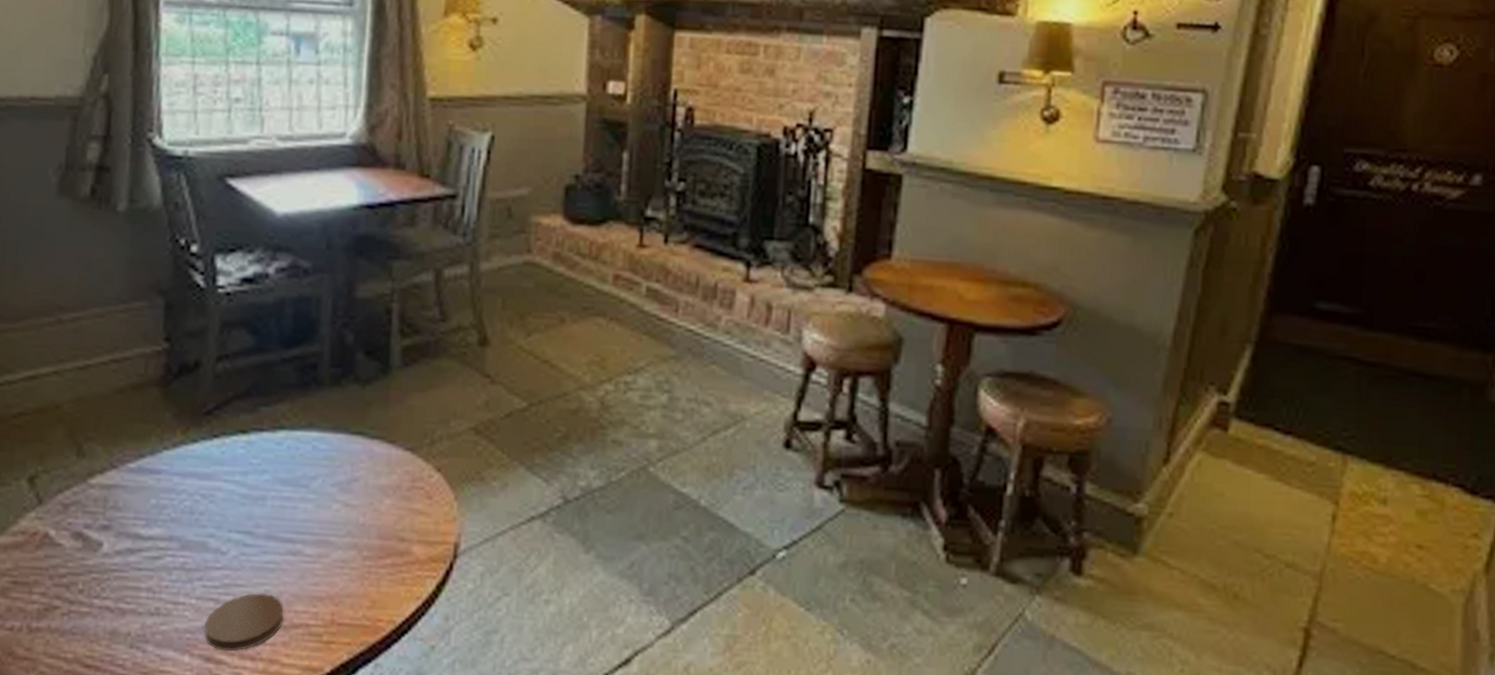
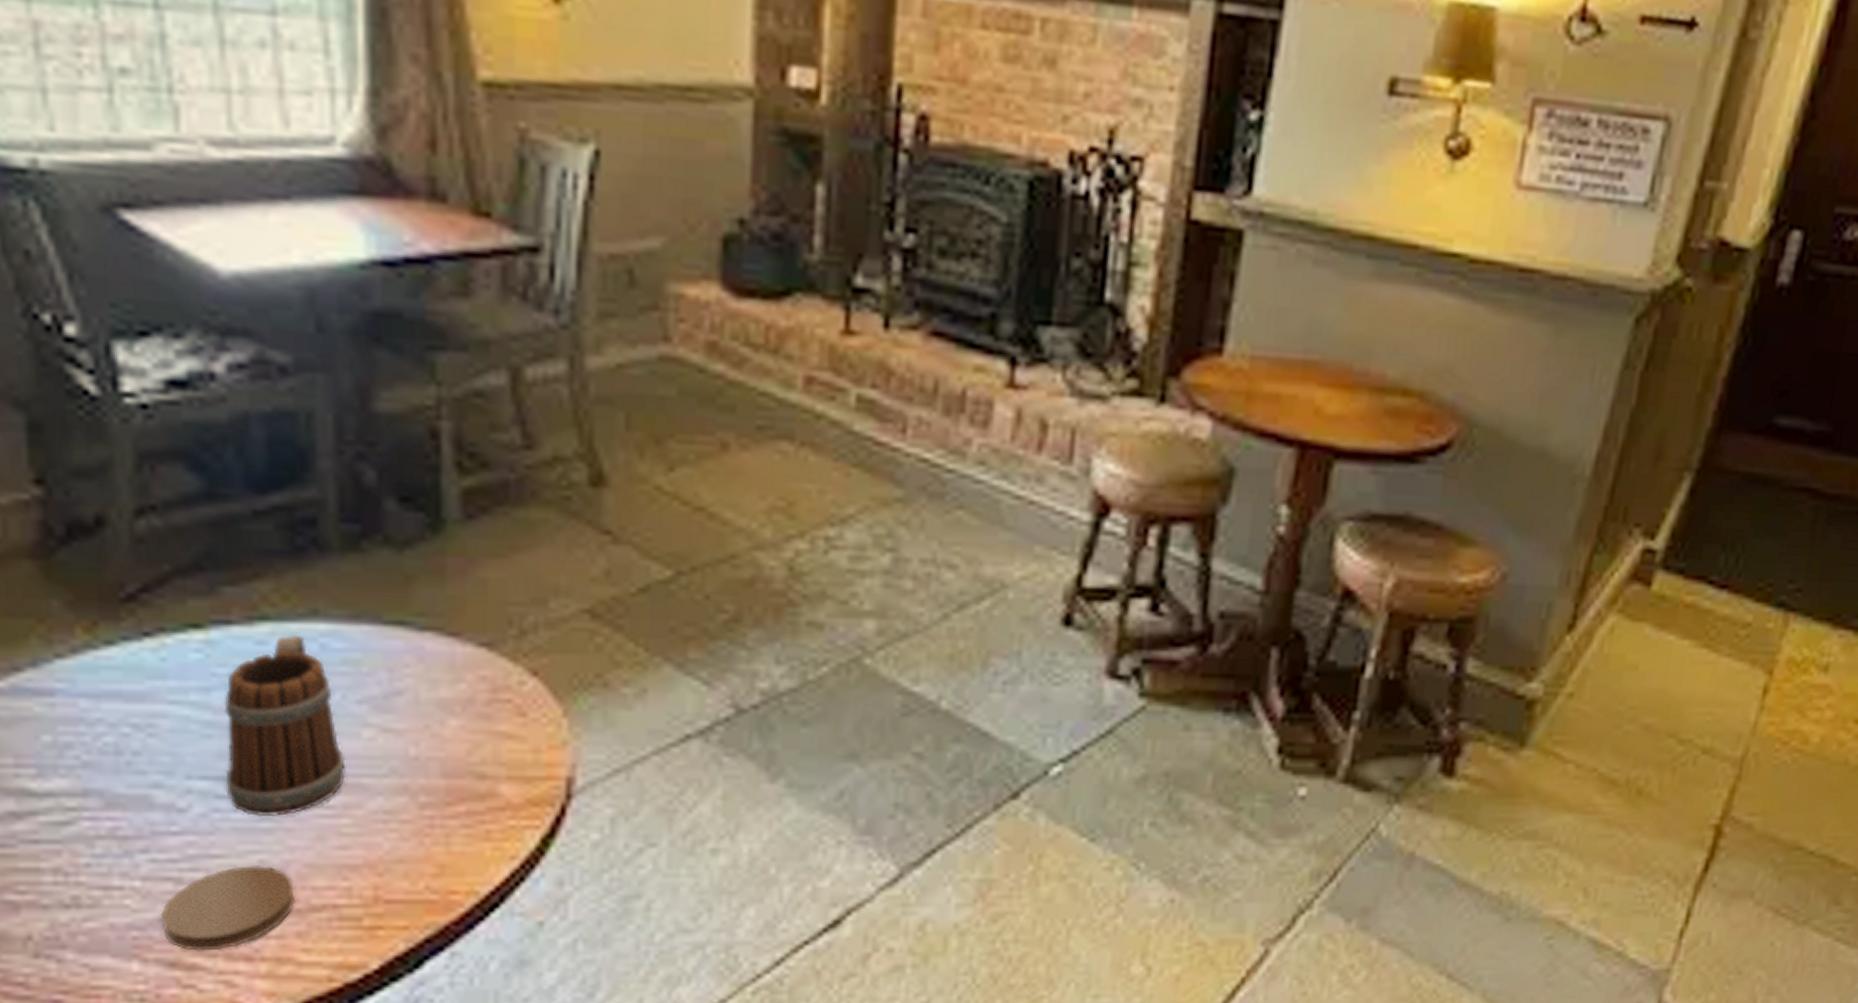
beer mug: none [250,439,322,560] -> present [223,634,346,817]

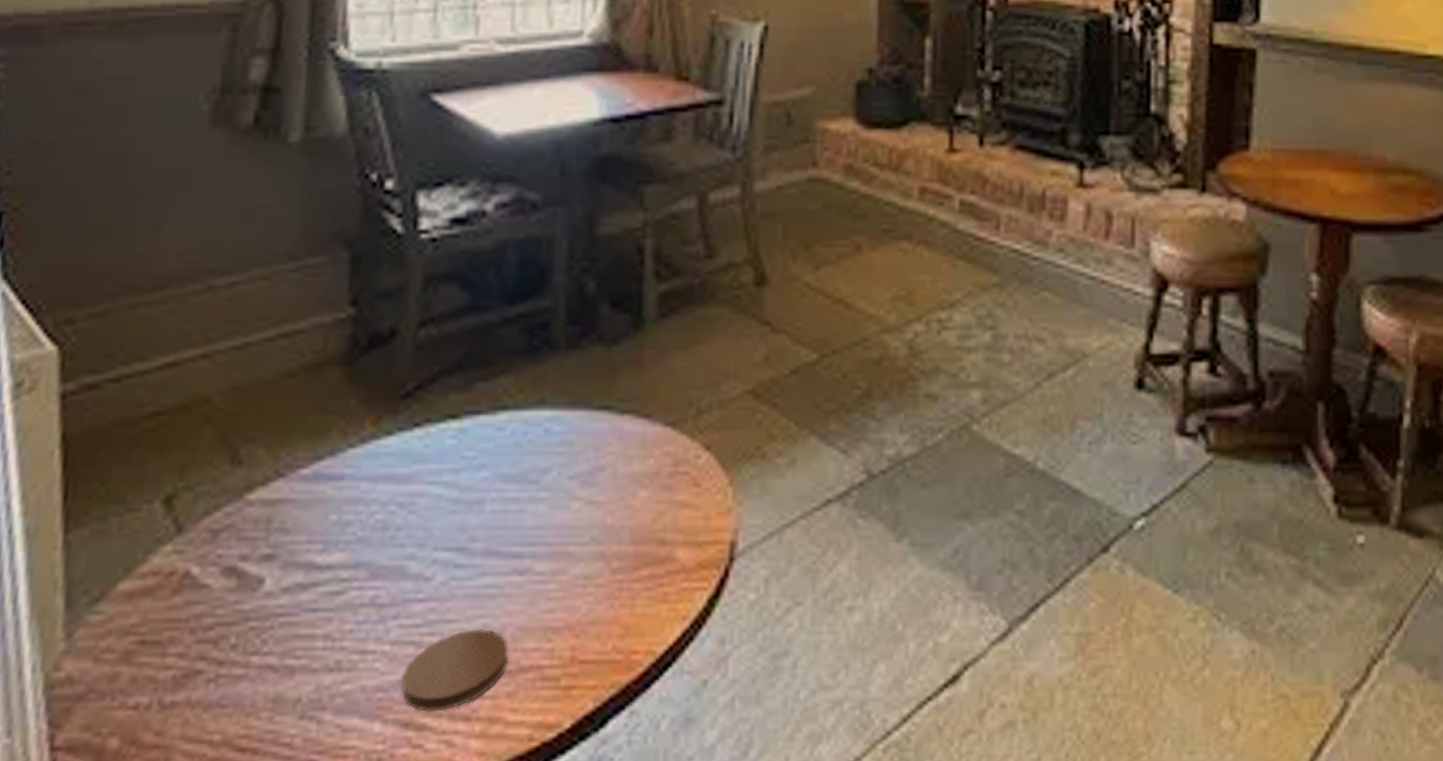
beer mug: present [223,634,346,817] -> none [462,421,557,584]

